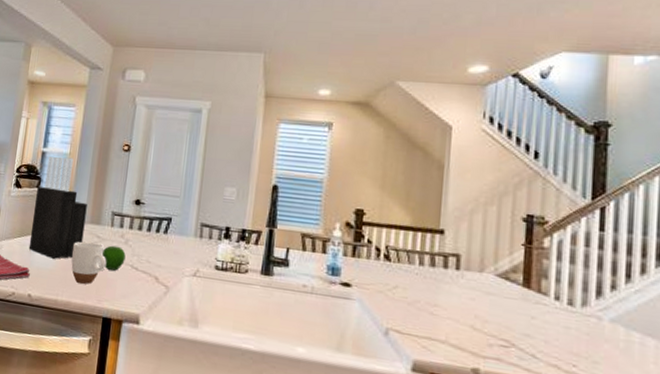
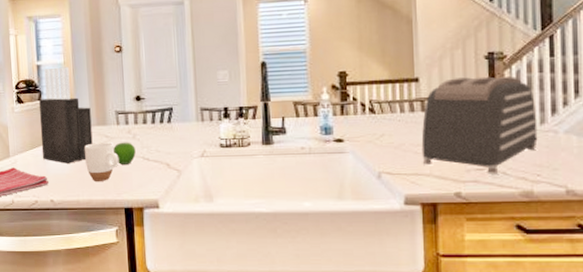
toaster: none [437,236,578,355] -> present [421,76,538,174]

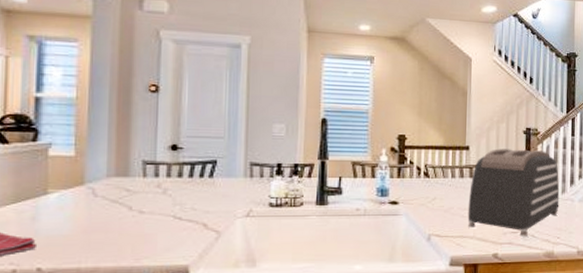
knife block: present [39,67,93,164] -> none [30,102,109,222]
mug: present [85,142,119,181] -> none [94,197,142,244]
apple: present [113,142,136,165] -> none [135,197,165,224]

